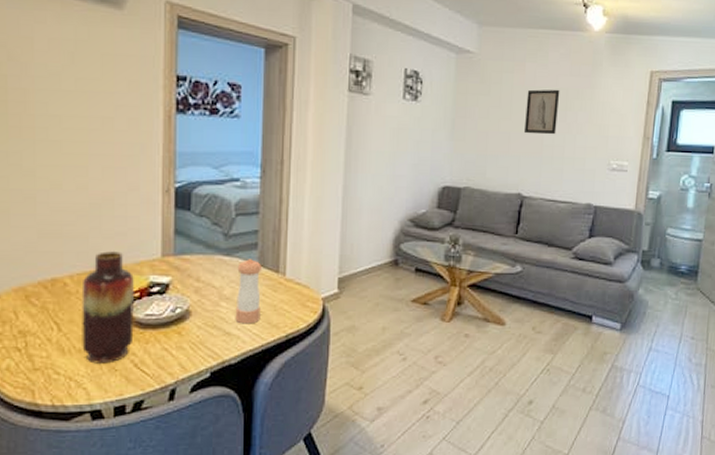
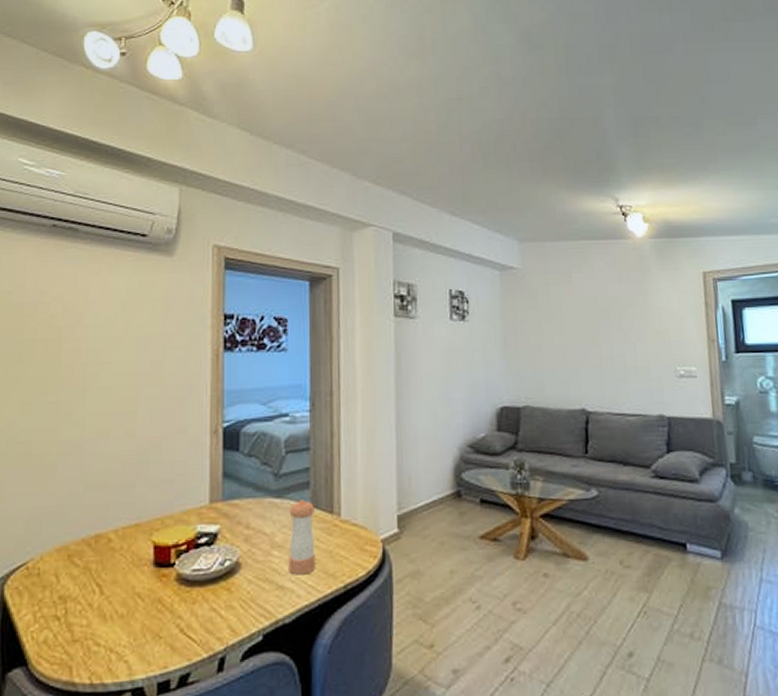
vase: present [81,251,135,364] -> none [125,500,182,631]
wall art: present [523,89,560,135] -> none [577,297,614,346]

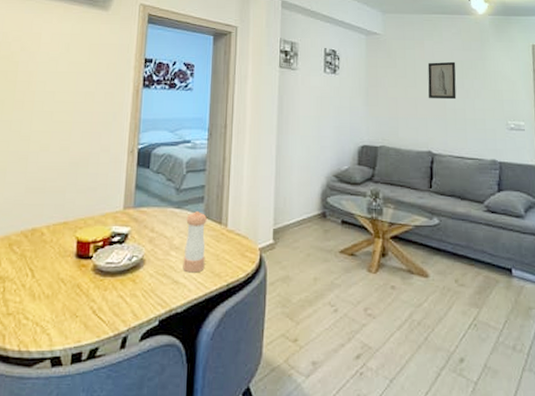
wall art: none [577,297,614,346] -> present [427,61,457,100]

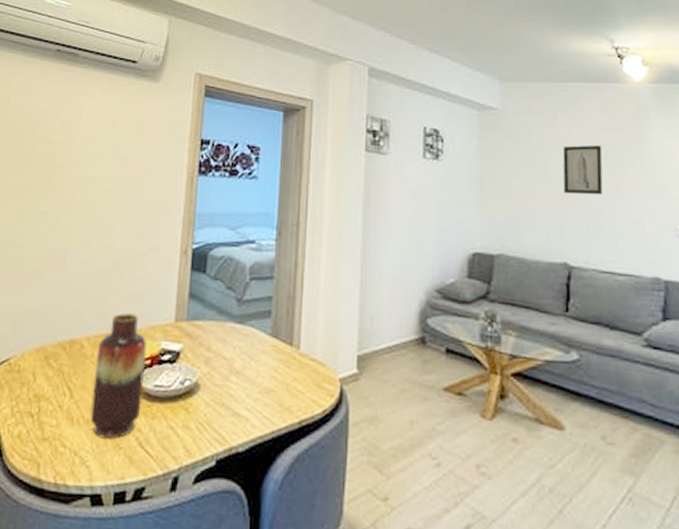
vase: none [50,204,99,310] -> present [90,313,147,439]
pepper shaker: present [182,211,207,273] -> none [245,328,275,405]

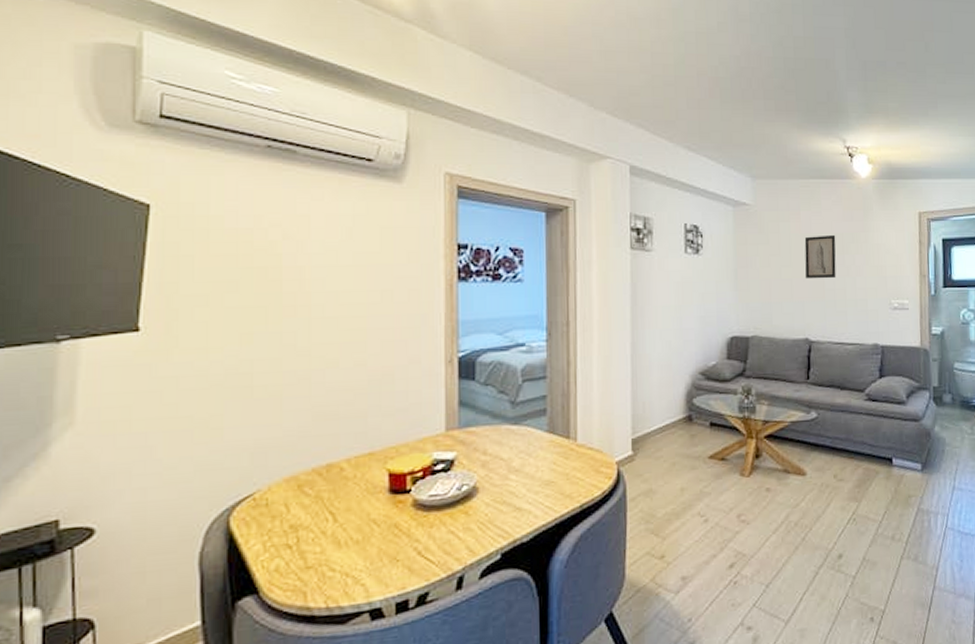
vase: present [90,313,147,439] -> none [359,429,418,556]

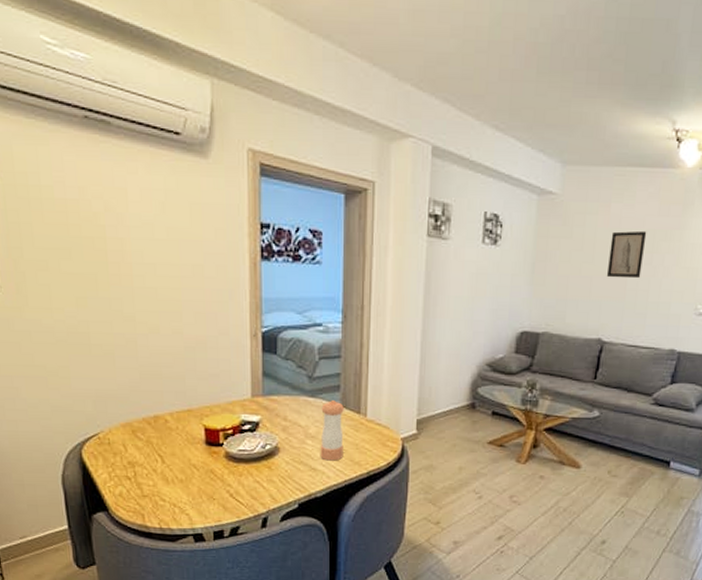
pepper shaker: none [525,426,553,497] -> present [320,400,344,461]

